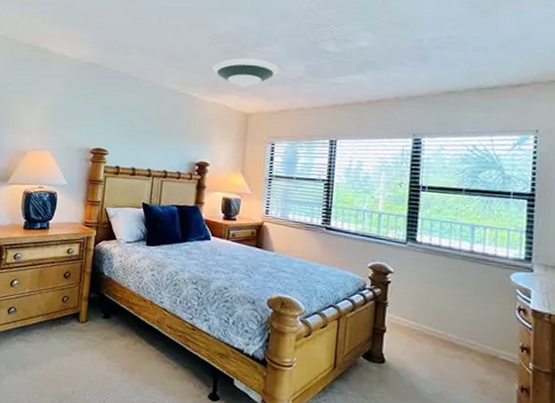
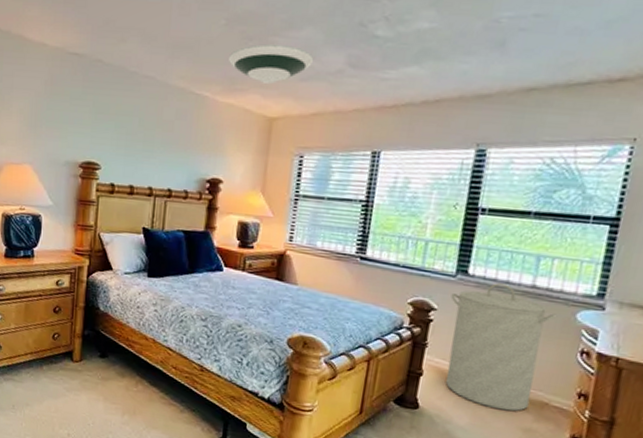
laundry hamper: none [404,249,495,365] -> present [446,283,558,412]

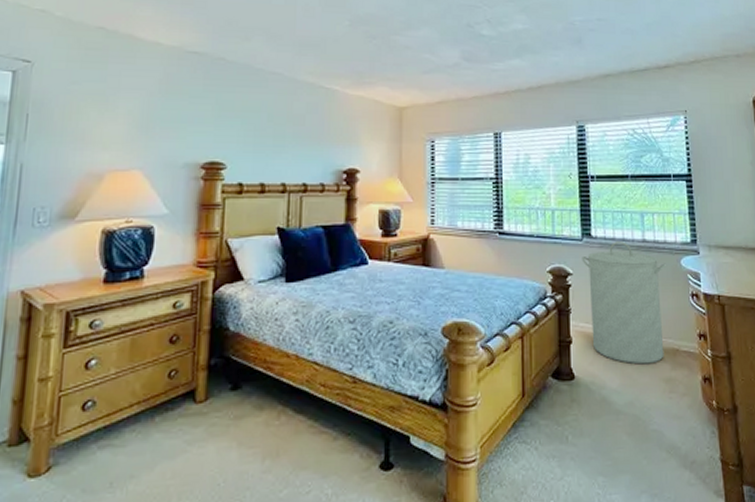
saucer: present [229,44,314,84] -> none [355,42,433,77]

